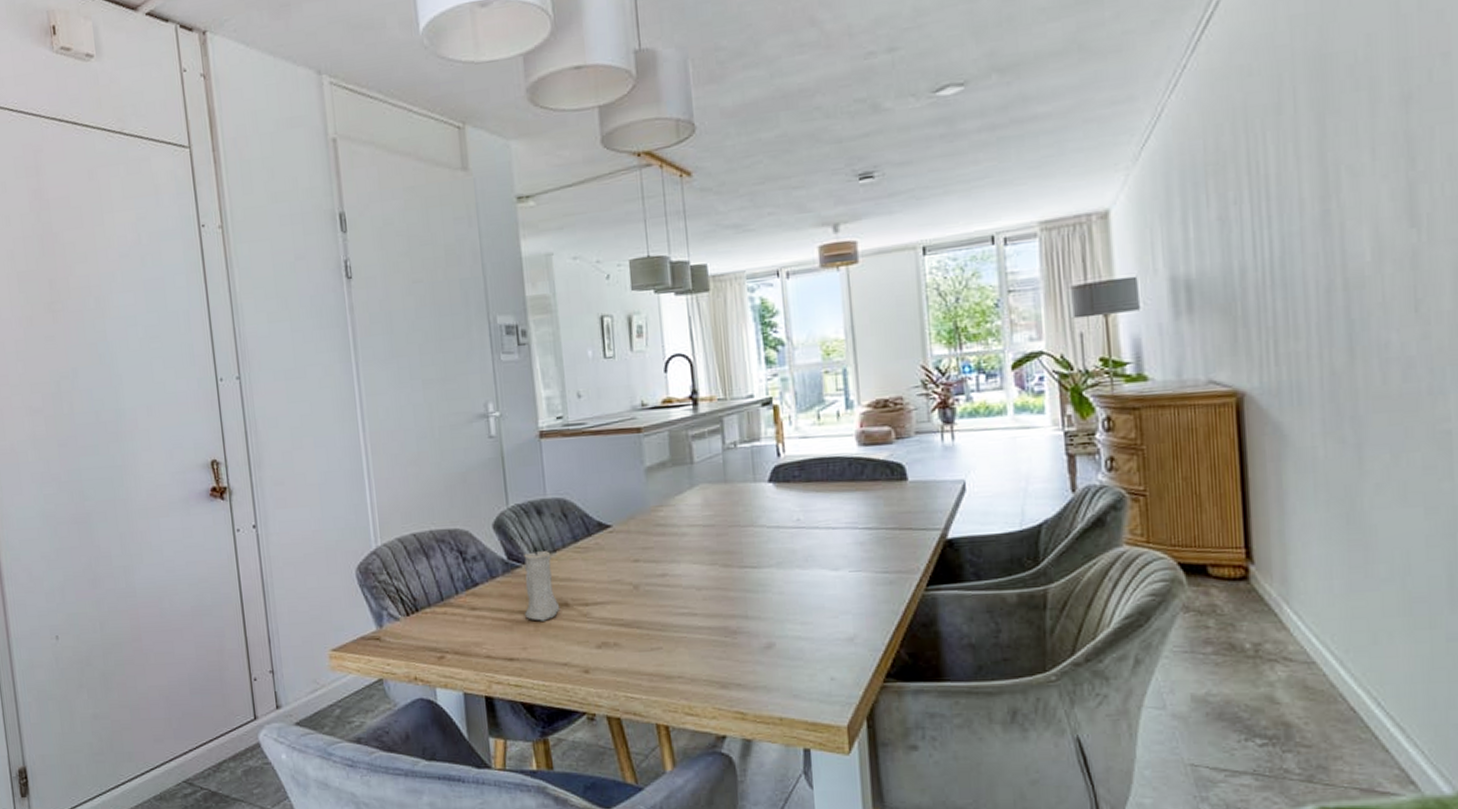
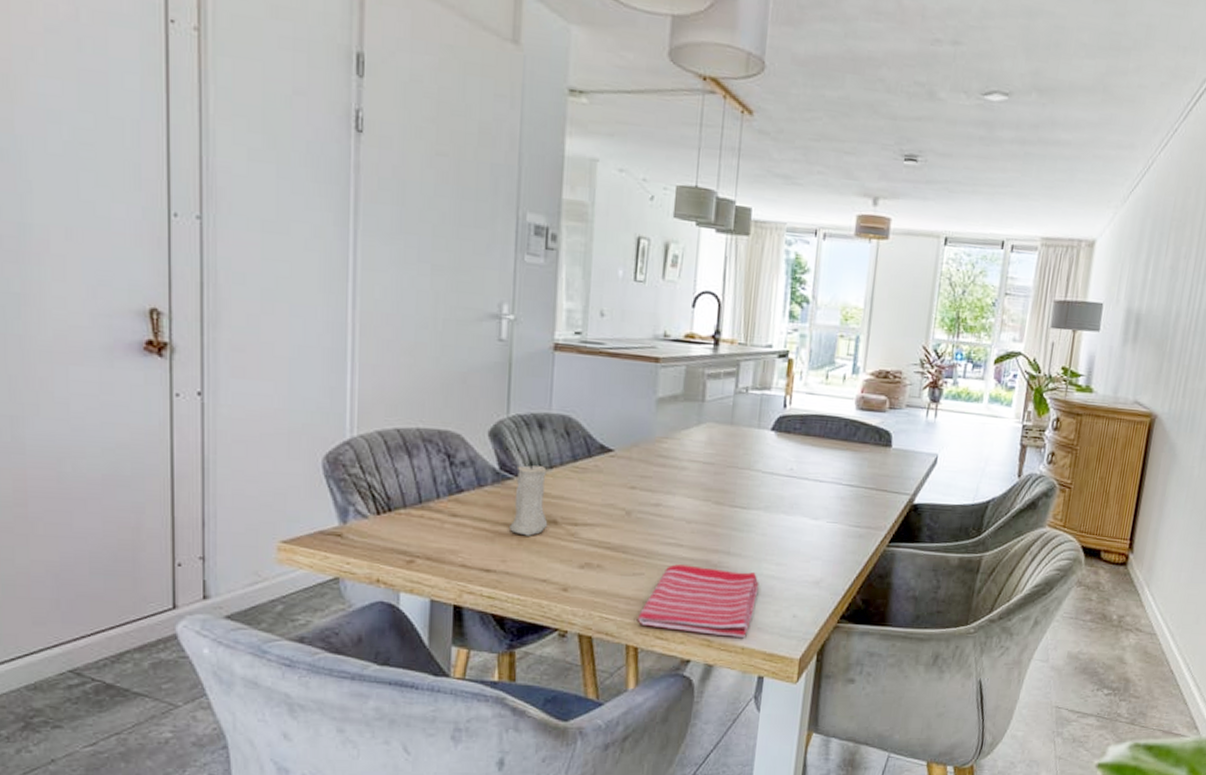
dish towel: none [662,634,787,709] -> present [637,564,759,639]

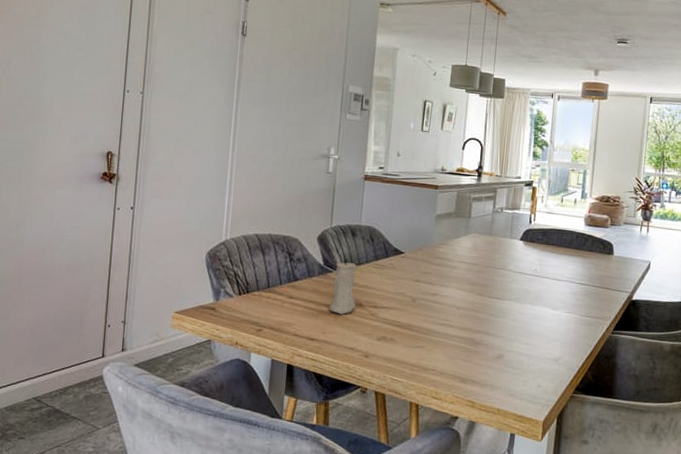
dish towel: present [637,564,759,639] -> none [418,340,511,402]

